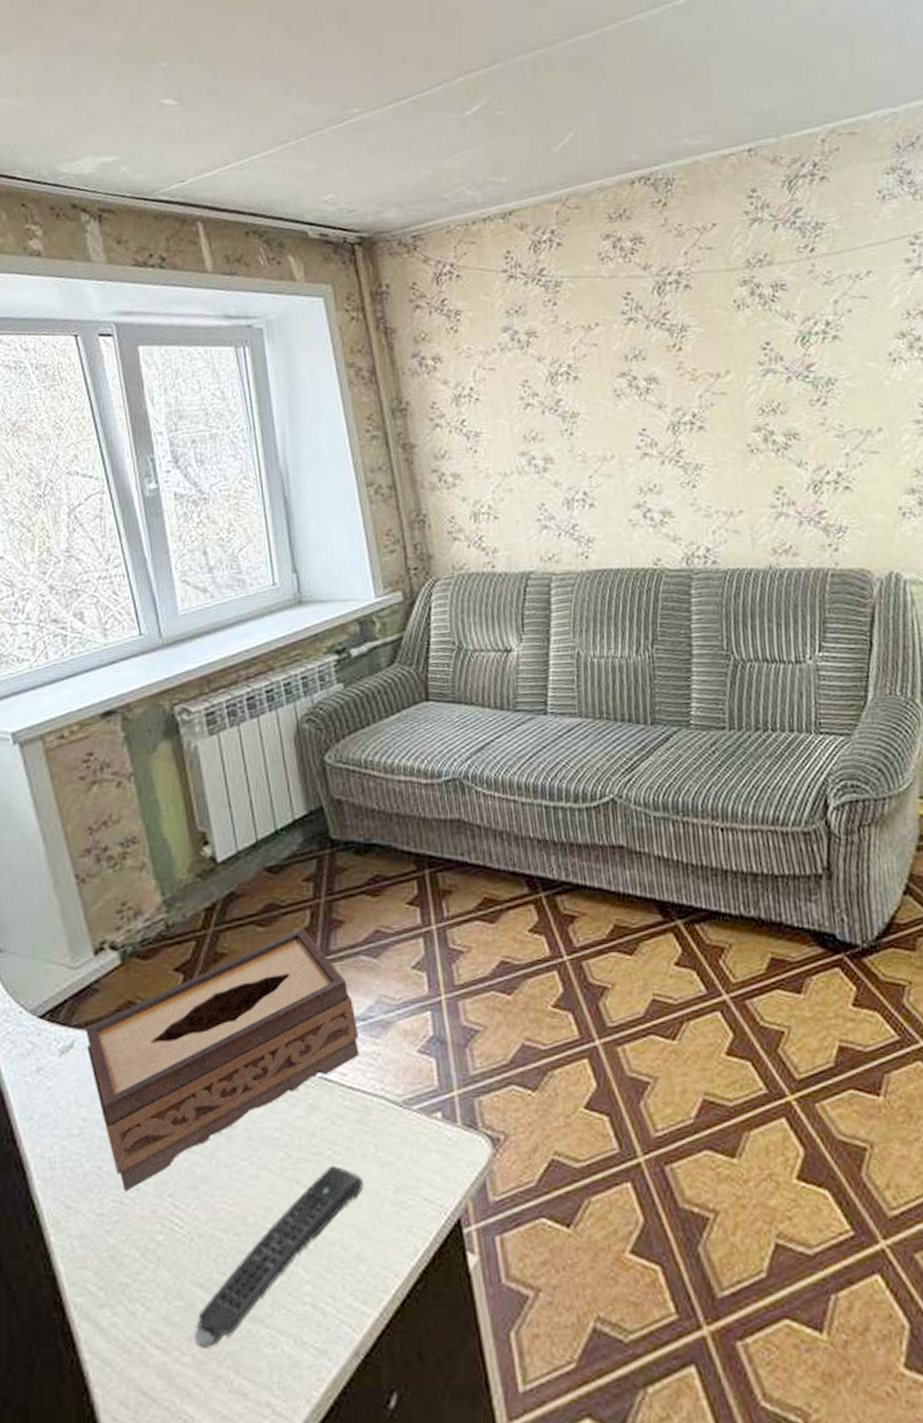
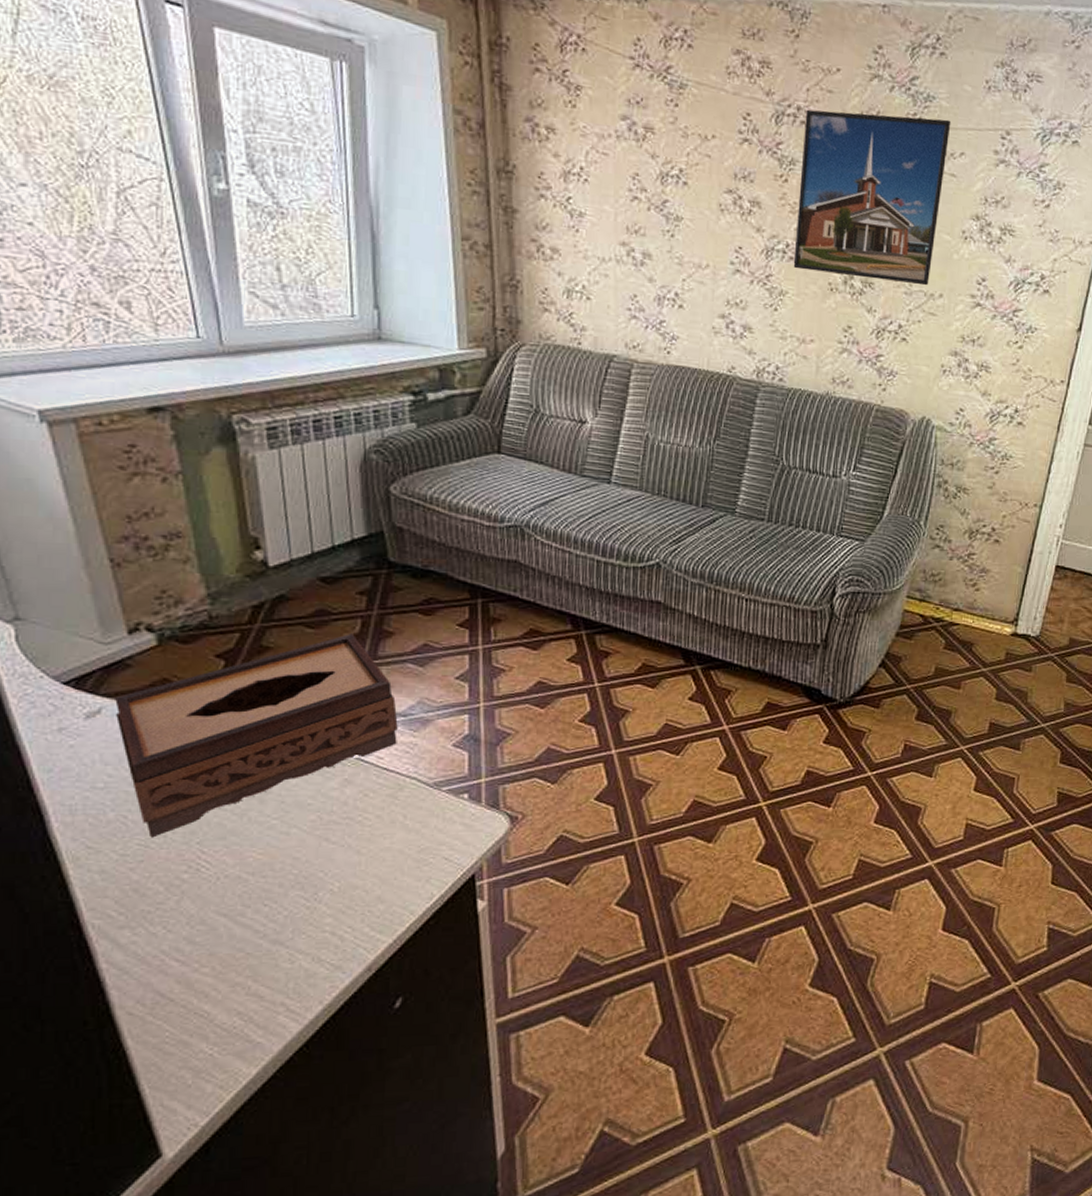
remote control: present [194,1165,364,1349] -> none [214,828,390,962]
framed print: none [687,241,863,438] -> present [793,109,952,286]

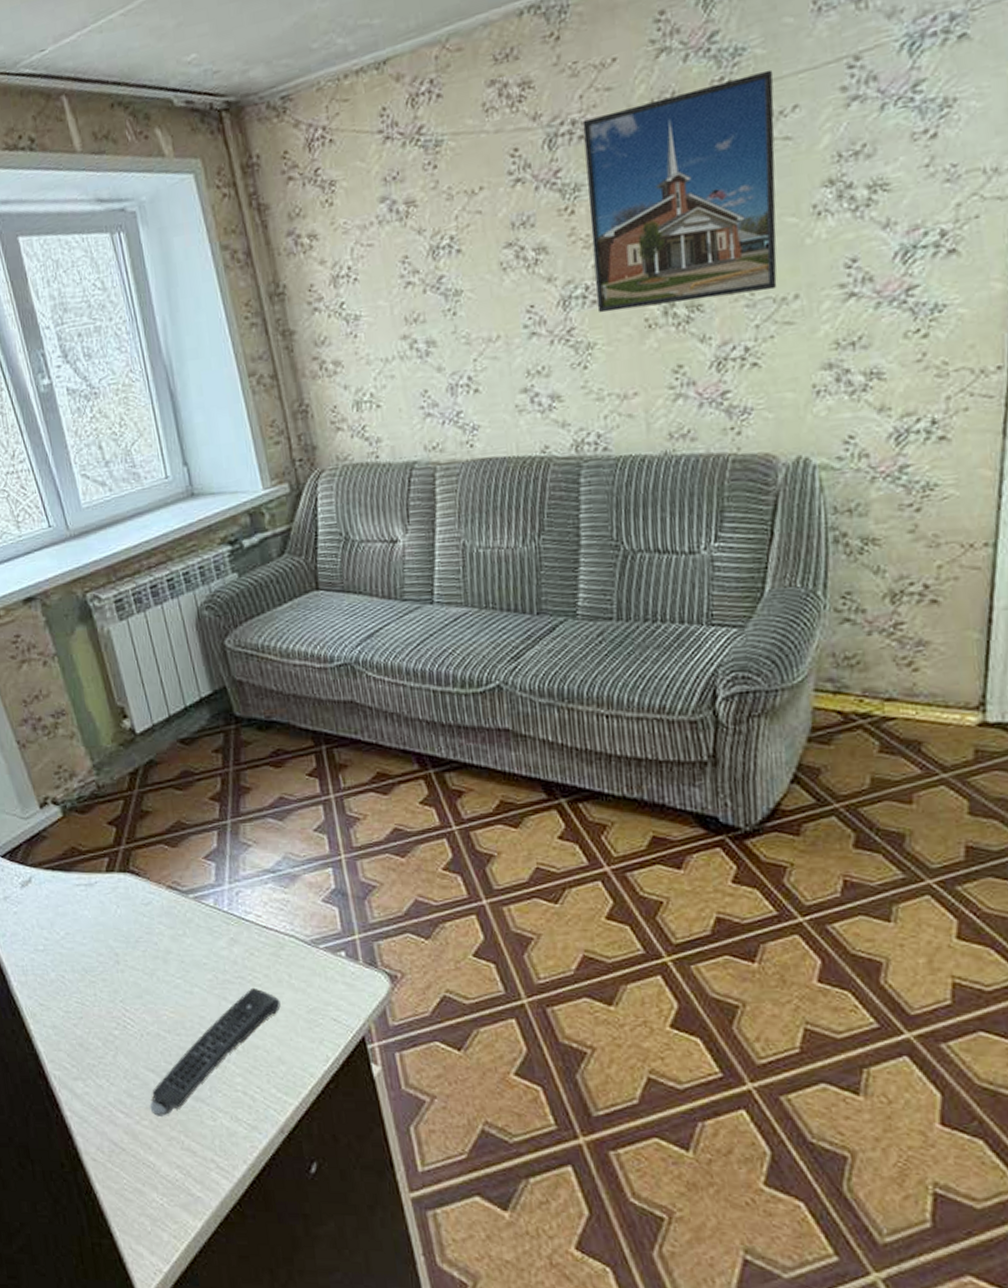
tissue box: present [115,634,398,838] -> none [39,792,271,996]
remote control: none [214,828,390,962] -> present [150,987,281,1116]

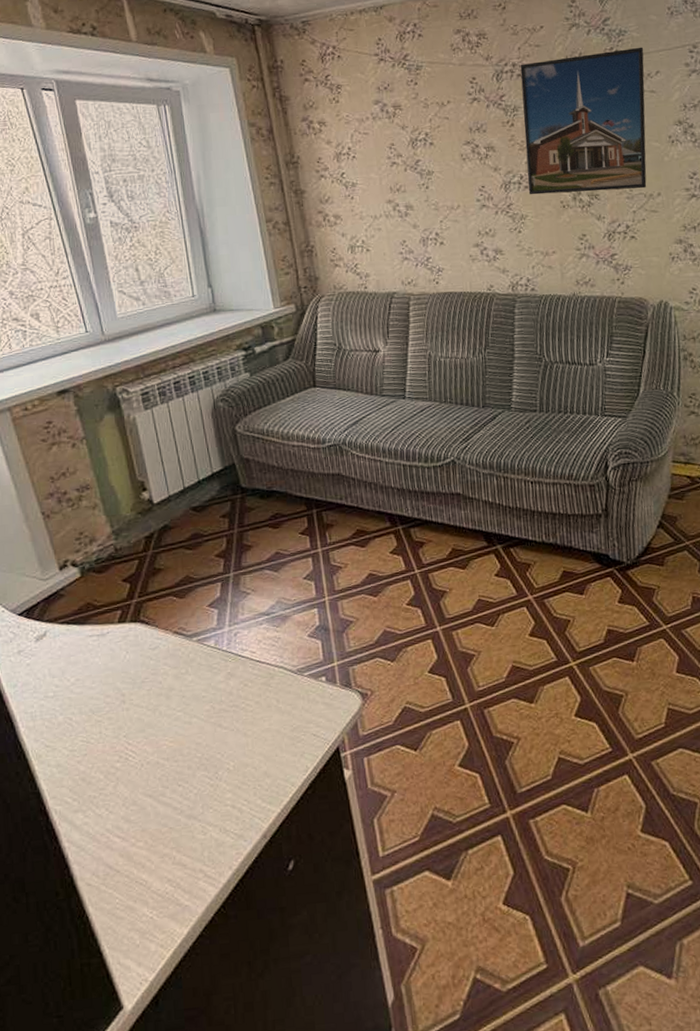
remote control: present [150,987,281,1116] -> none [145,714,269,837]

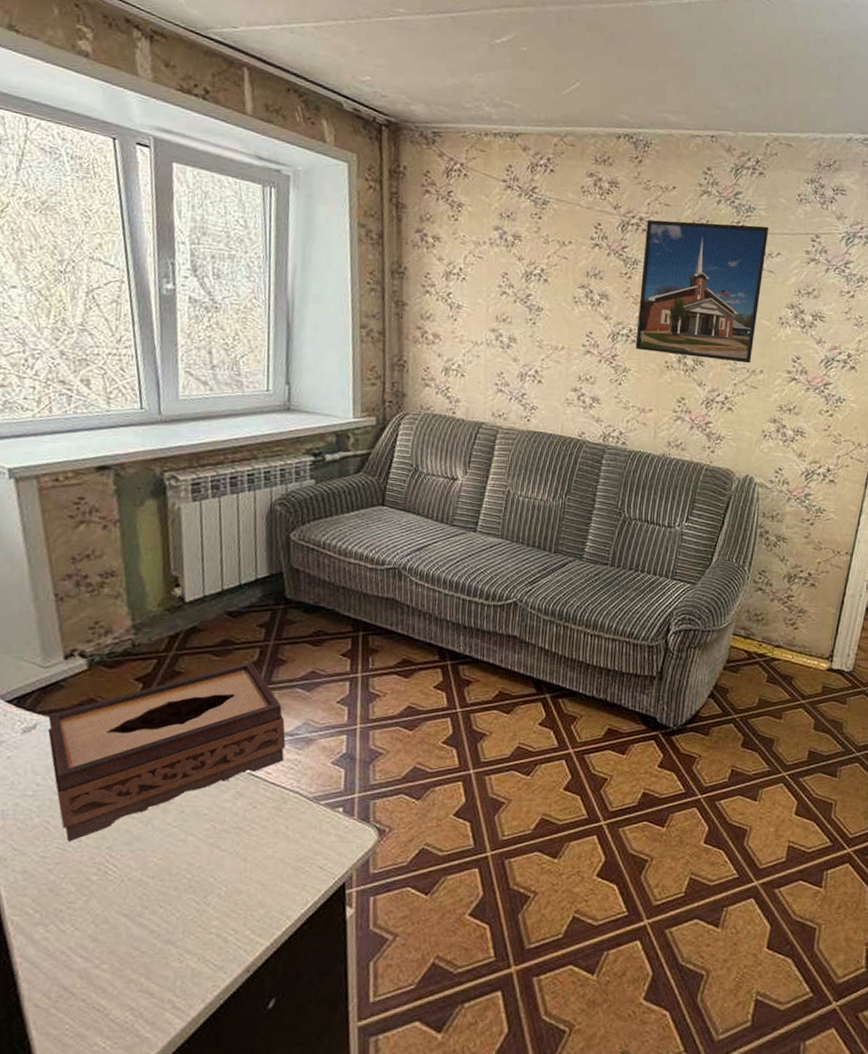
tissue box: none [55,550,265,735] -> present [48,661,286,842]

